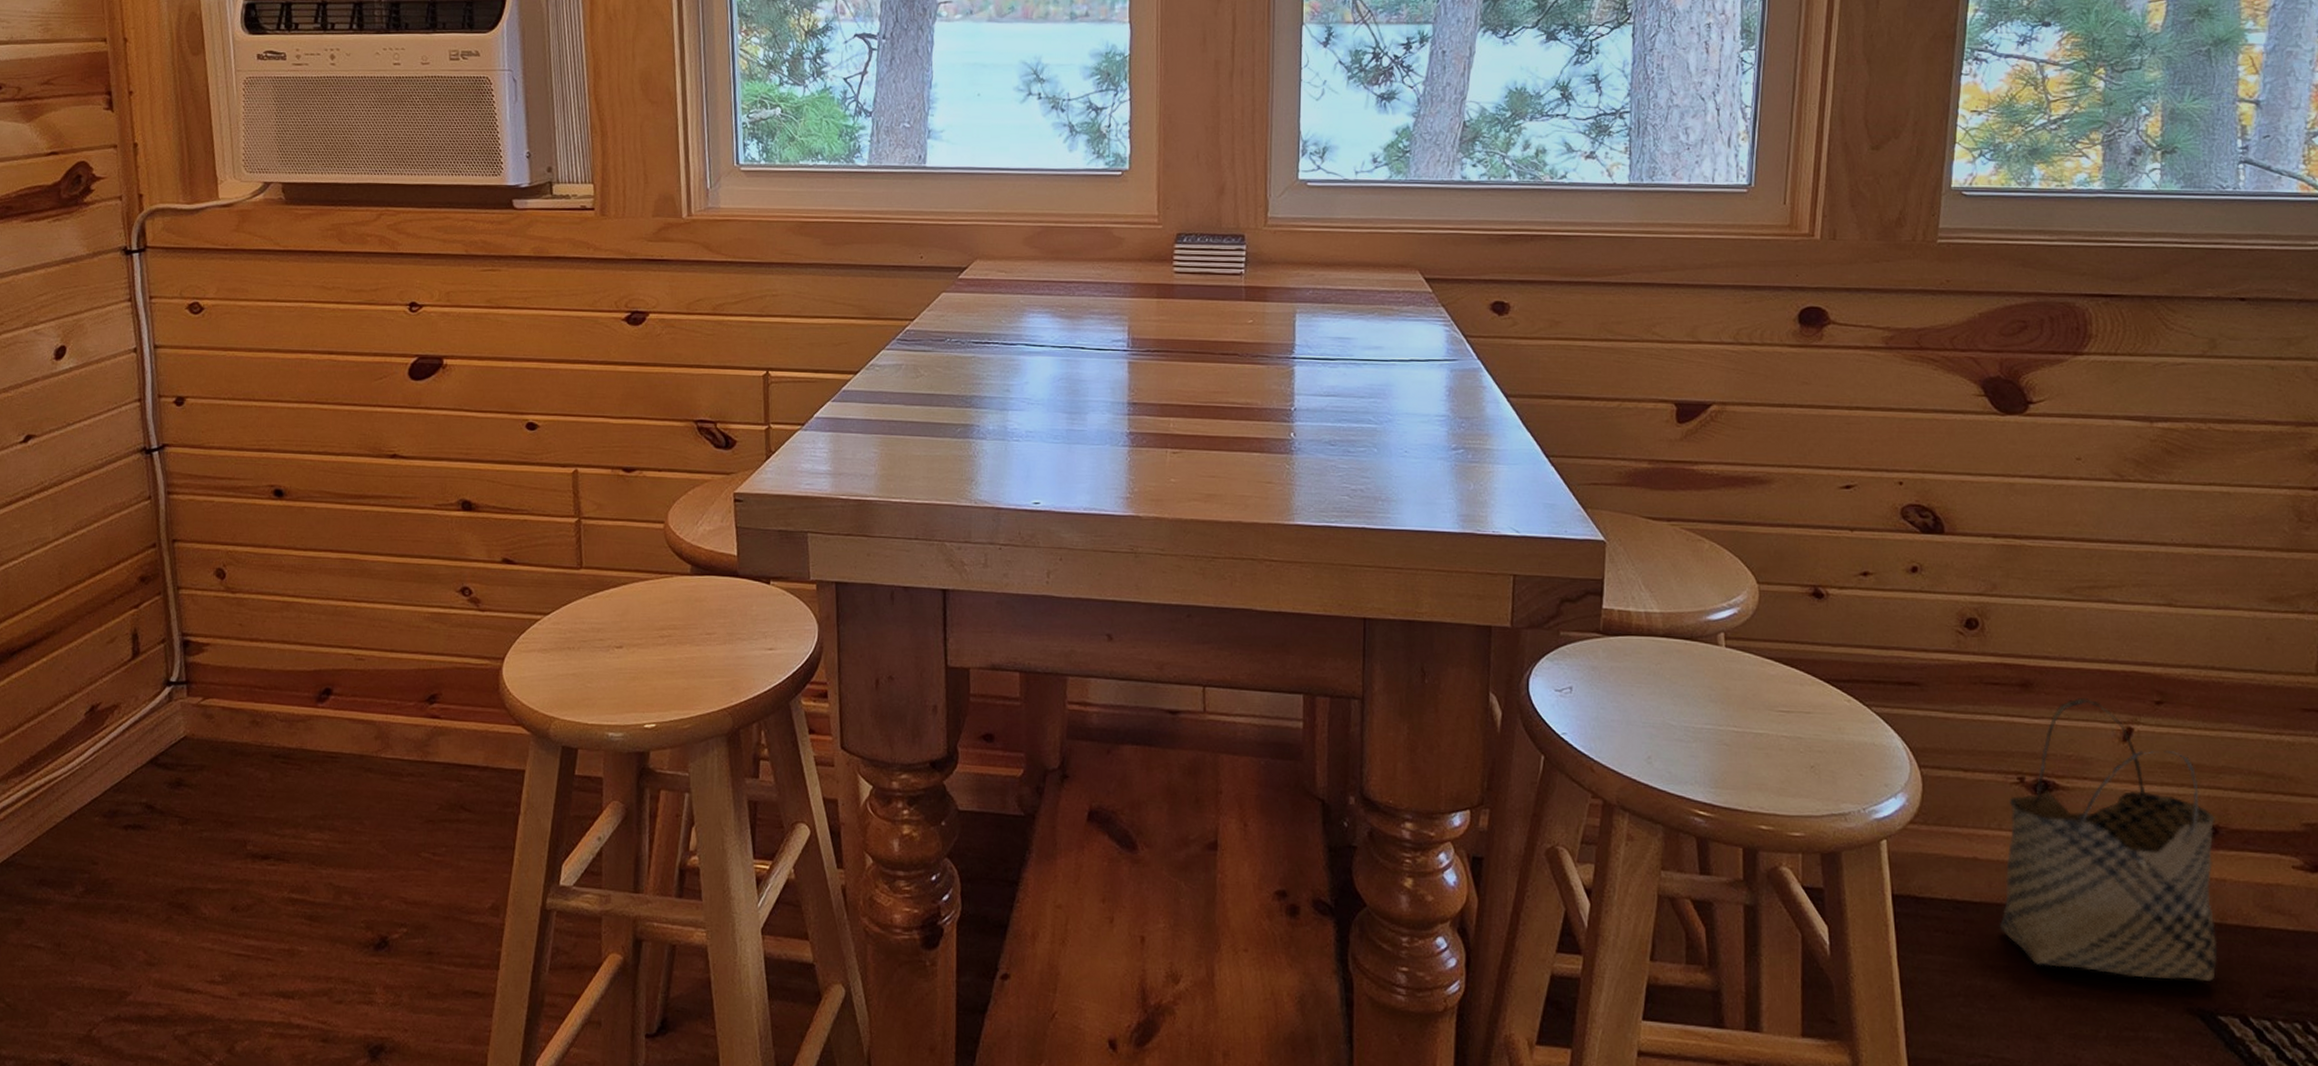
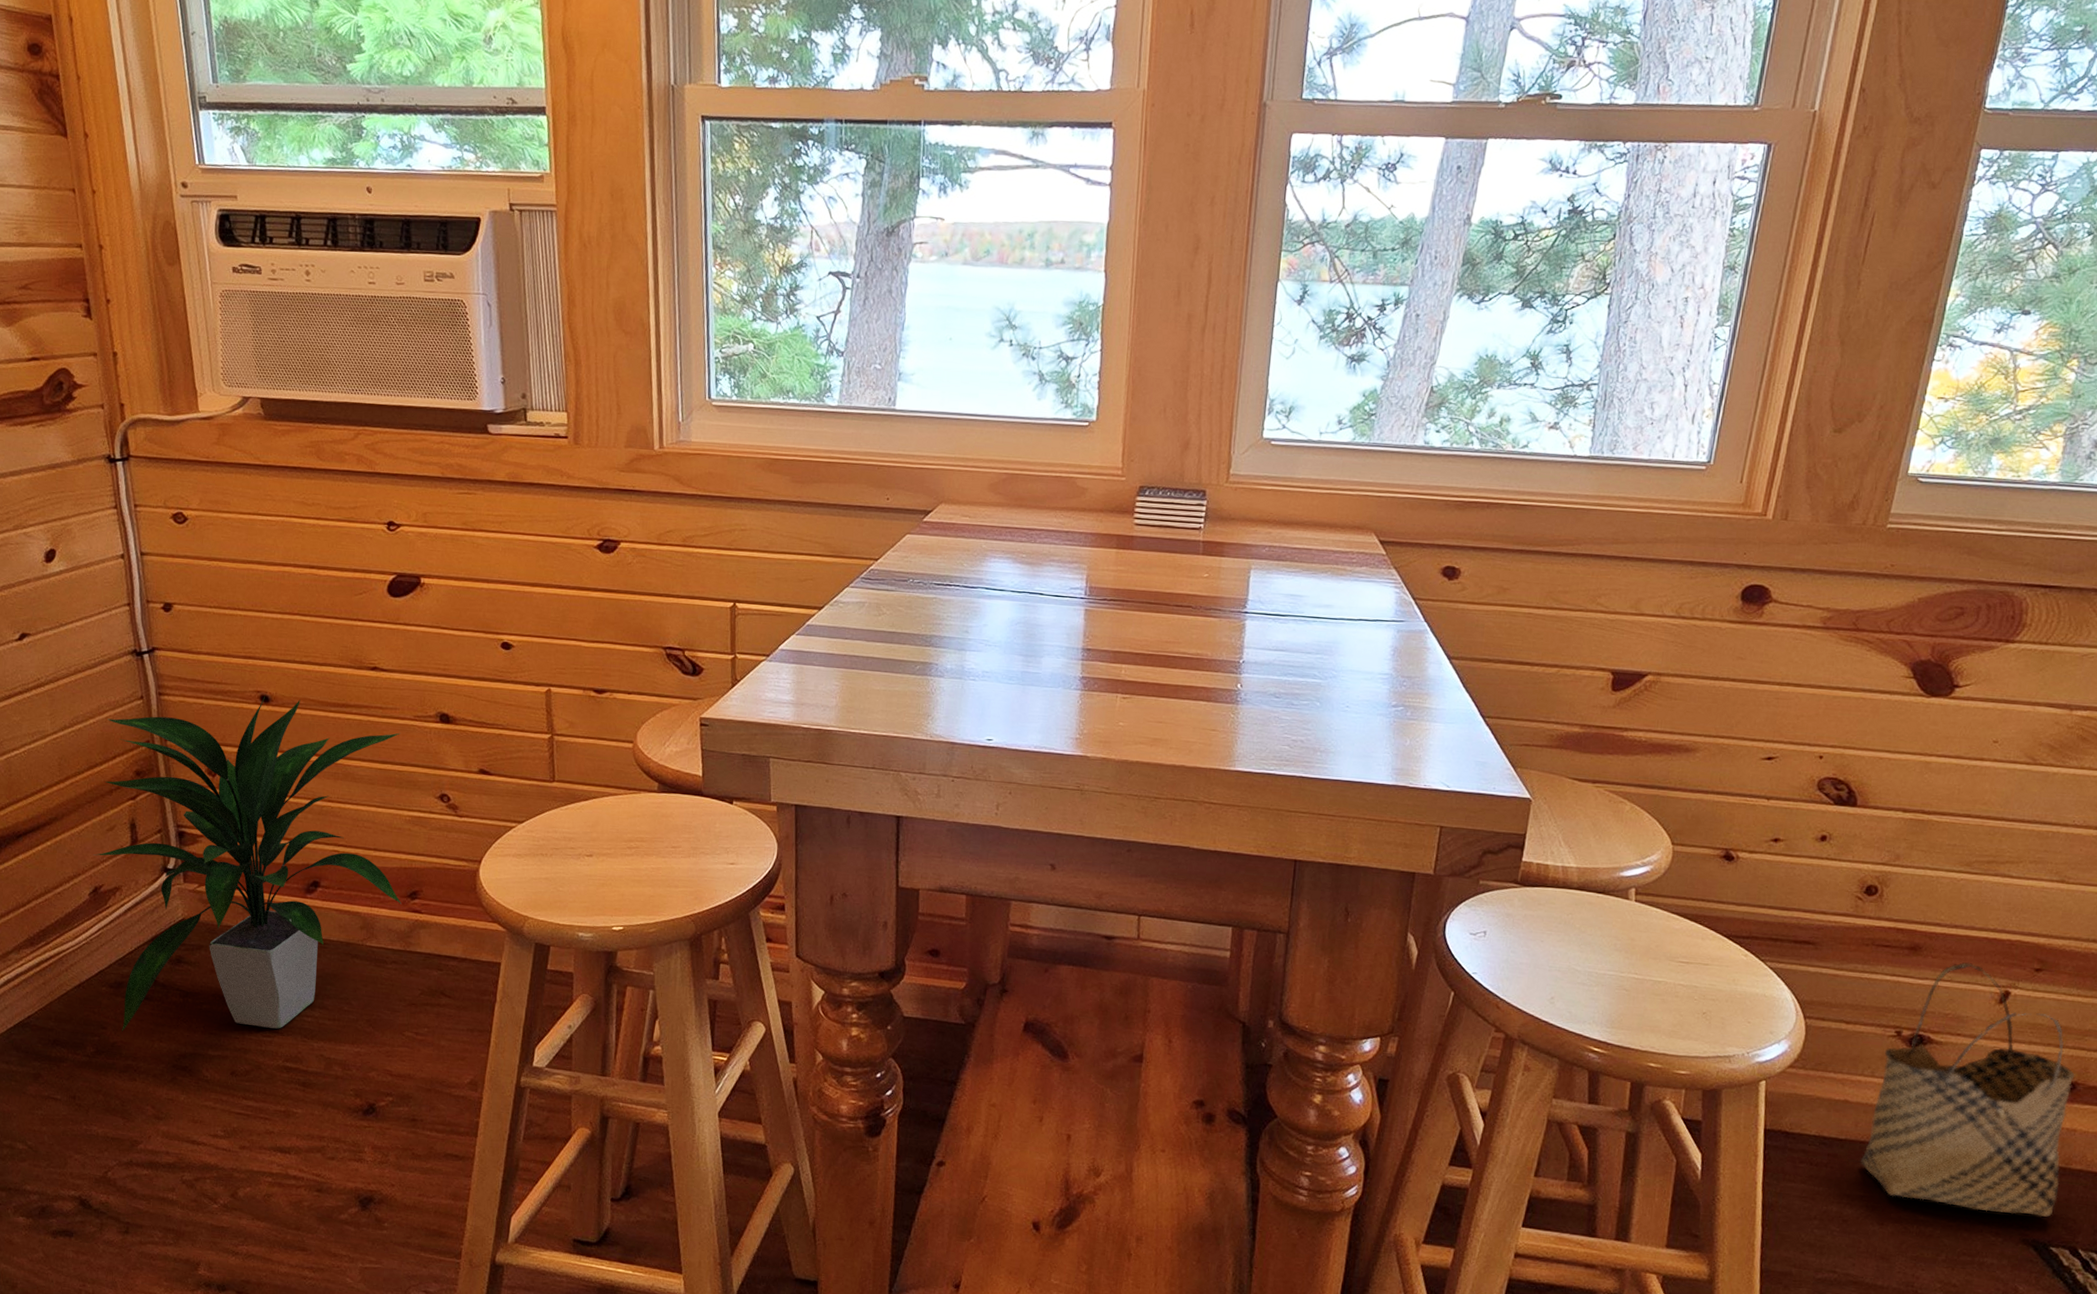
indoor plant: none [92,485,420,868] -> present [93,691,402,1033]

